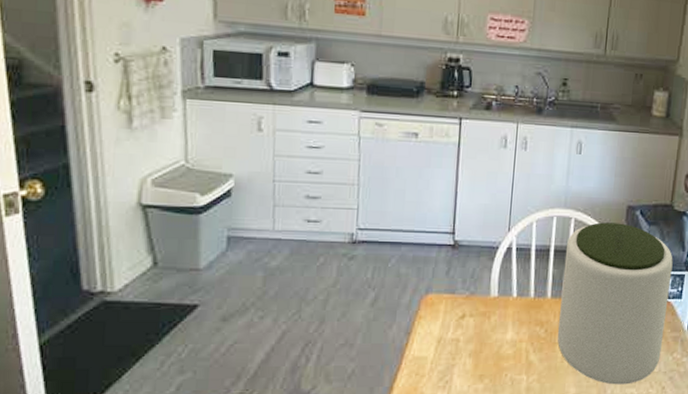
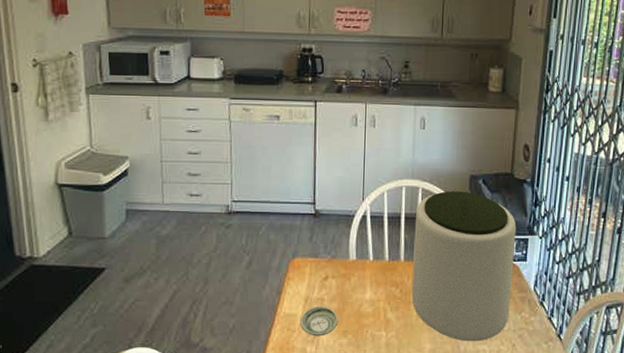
saucer: none [431,347,475,382] -> present [300,305,338,336]

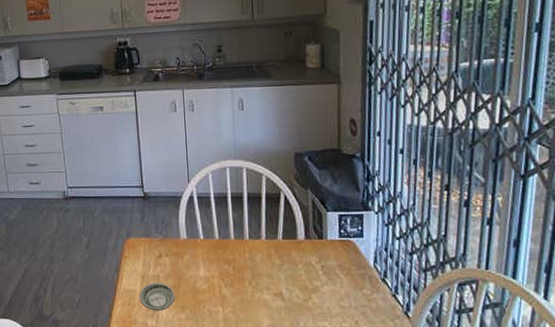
plant pot: present [411,191,516,342] -> none [241,169,350,318]

